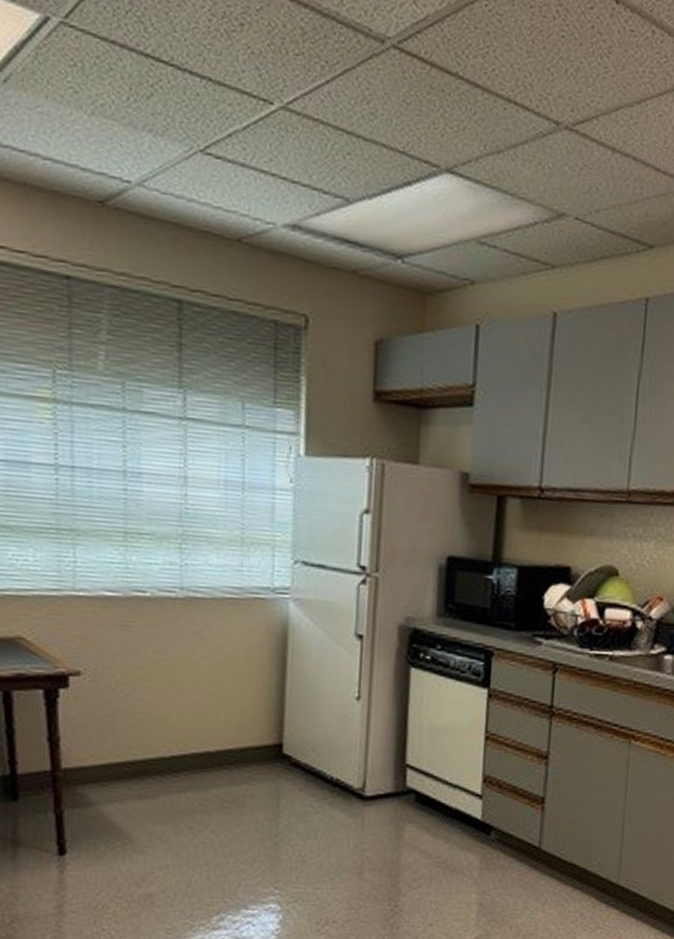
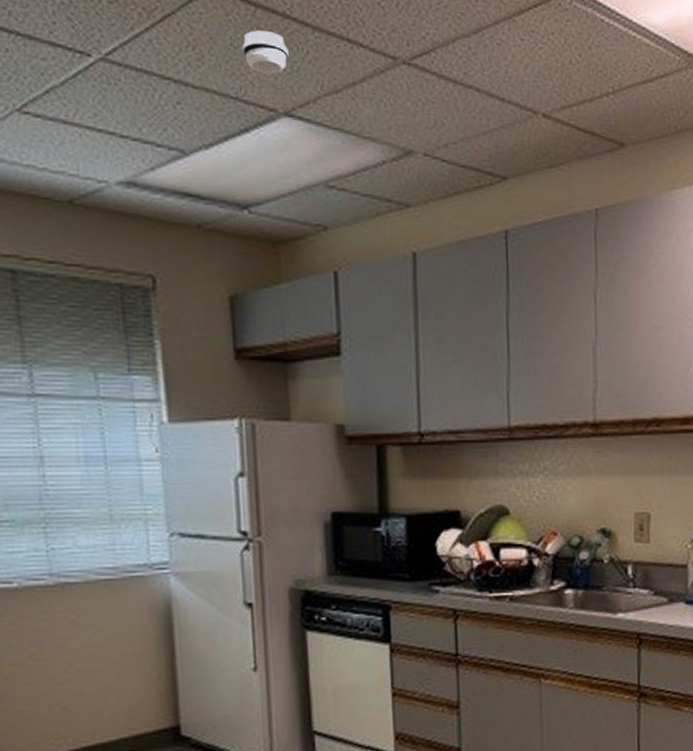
smoke detector: none [413,88,457,132] -> present [242,30,289,74]

